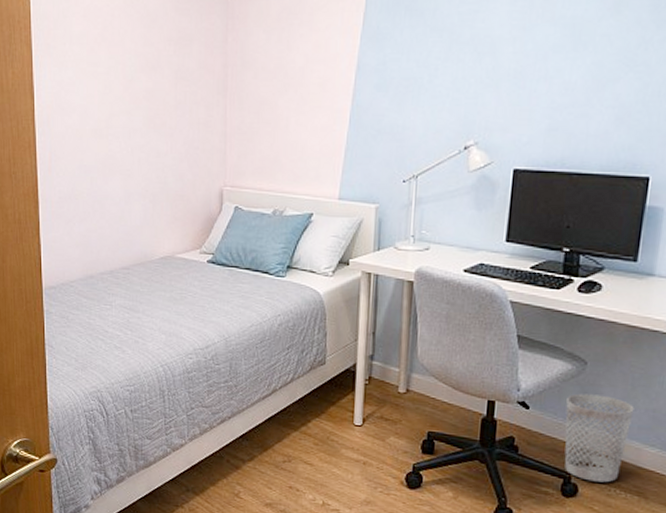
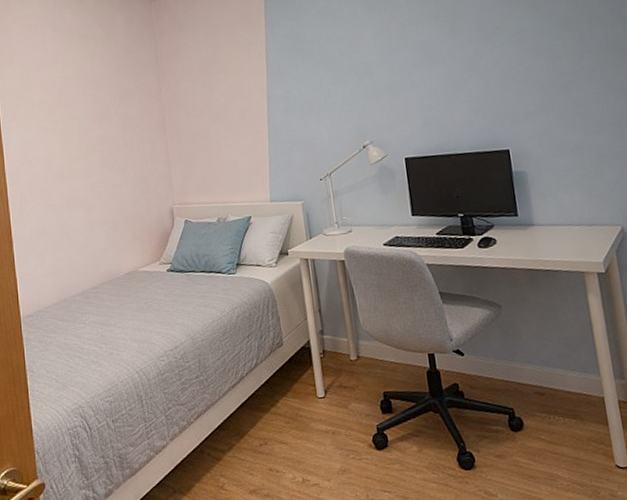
wastebasket: present [564,393,635,483] -> none [493,332,553,413]

